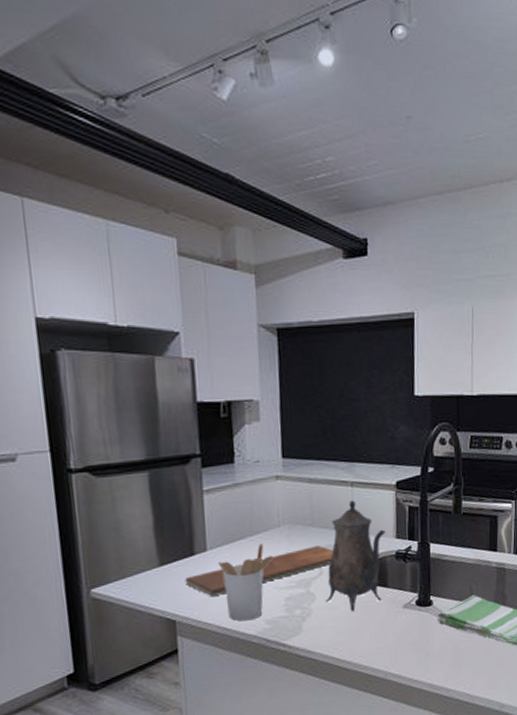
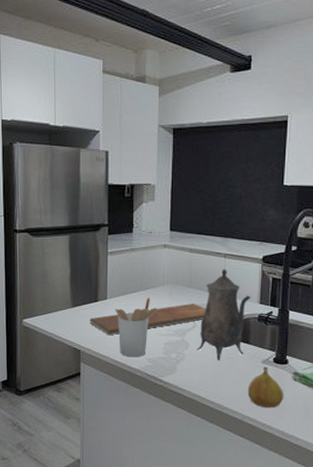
fruit: none [389,611,431,660] -> present [247,367,284,408]

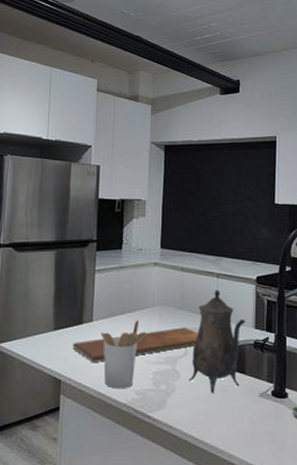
fruit: present [247,367,284,408] -> none [245,401,285,451]

